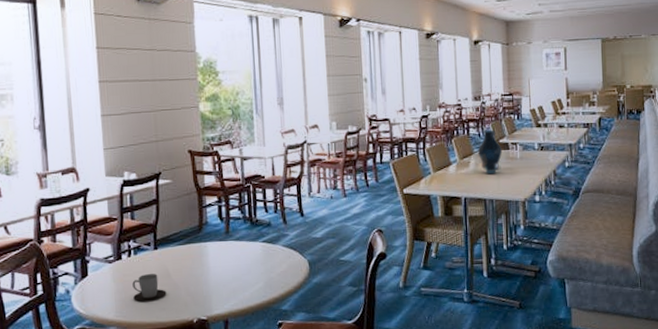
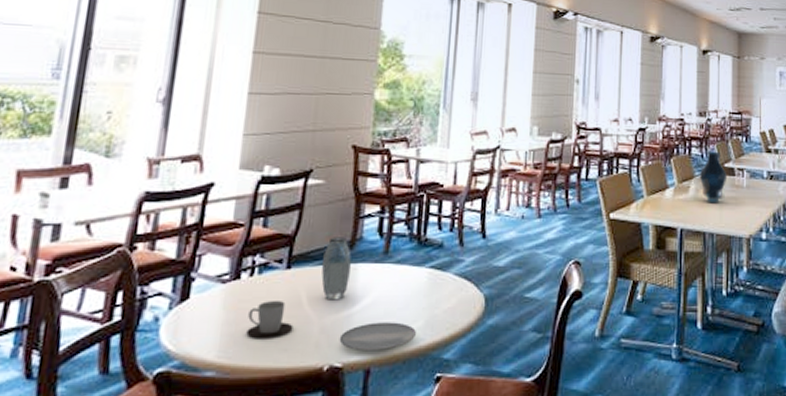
vase: none [180,223,203,271] -> present [321,237,351,301]
plate: none [201,284,260,308] -> present [339,322,417,352]

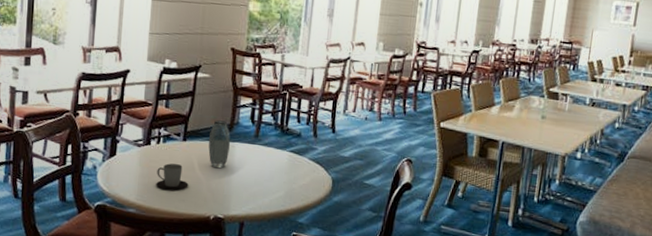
plate: present [339,322,417,352] -> none [221,188,279,210]
vase: present [700,151,728,203] -> none [525,76,551,123]

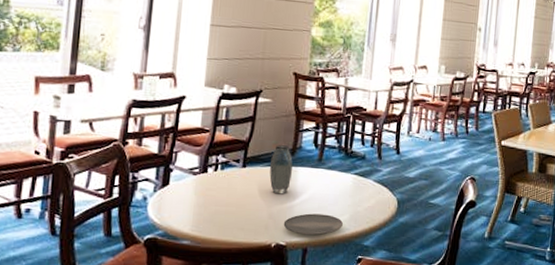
cup: present [156,163,189,190] -> none [213,191,248,219]
plate: none [221,188,279,210] -> present [283,213,344,236]

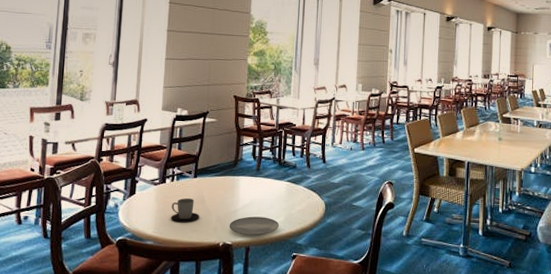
cup: none [213,191,248,219] -> present [171,198,200,222]
vase: present [269,145,293,194] -> none [216,158,235,200]

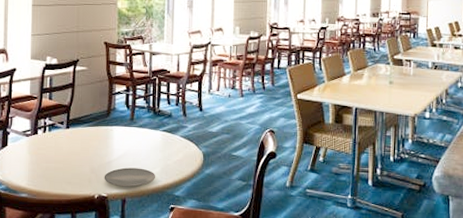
cup: present [171,198,200,222] -> none [44,150,74,174]

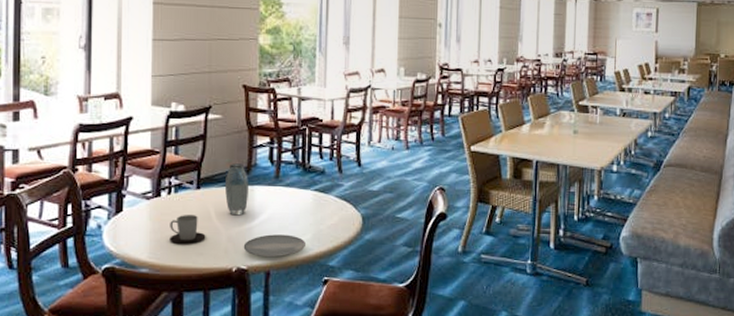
cup: none [44,150,74,174] -> present [170,215,206,244]
vase: none [89,107,108,151] -> present [225,163,248,216]

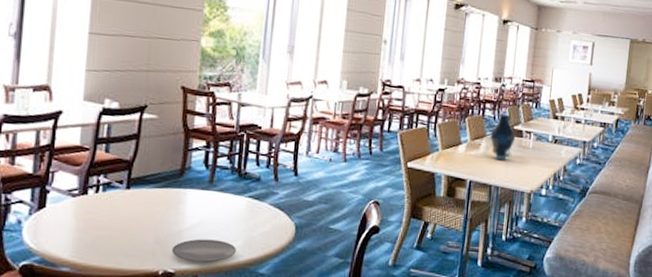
cup: present [170,215,206,244] -> none [94,214,133,244]
vase: present [225,163,248,216] -> none [156,165,181,218]
vase: none [555,90,582,138] -> present [491,114,516,161]

